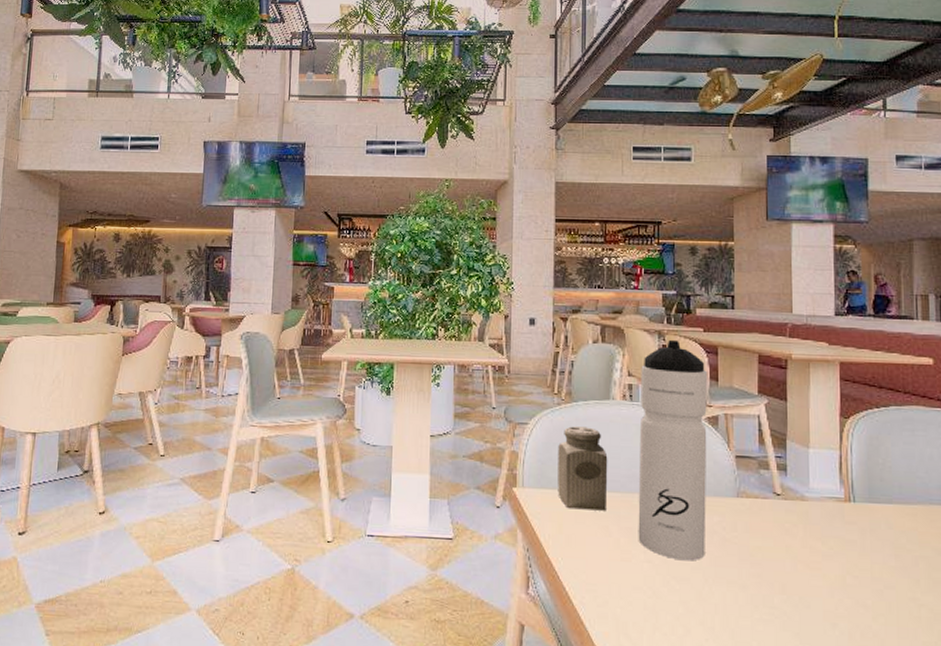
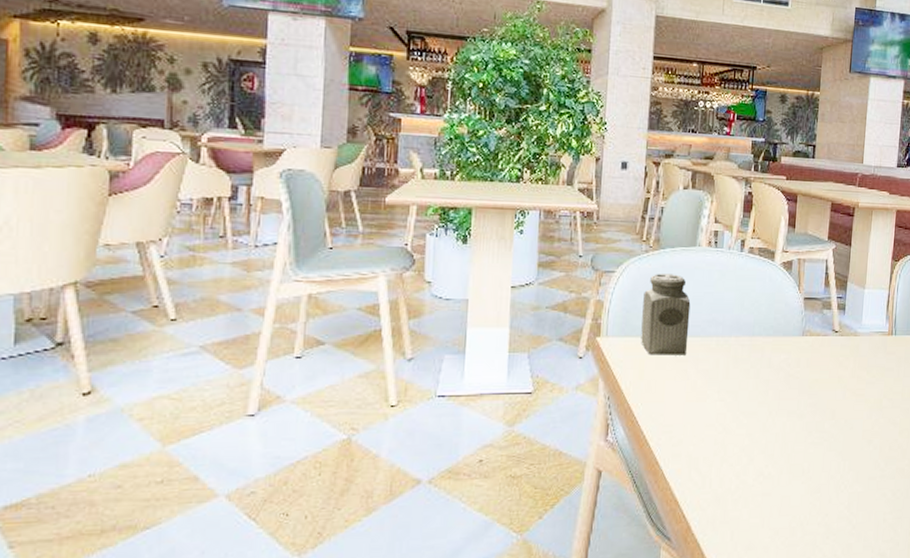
water bottle: present [638,339,707,561] -> none [713,187,786,397]

